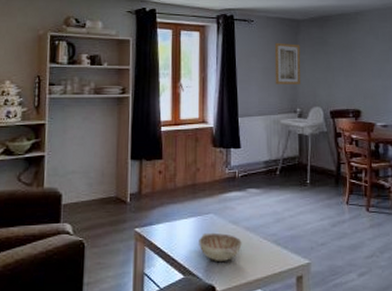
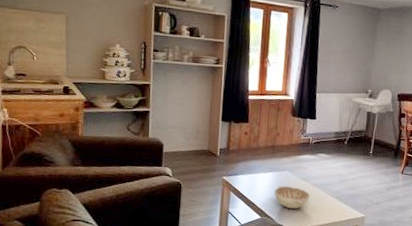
wall art: present [274,42,301,84] -> none [352,28,379,68]

